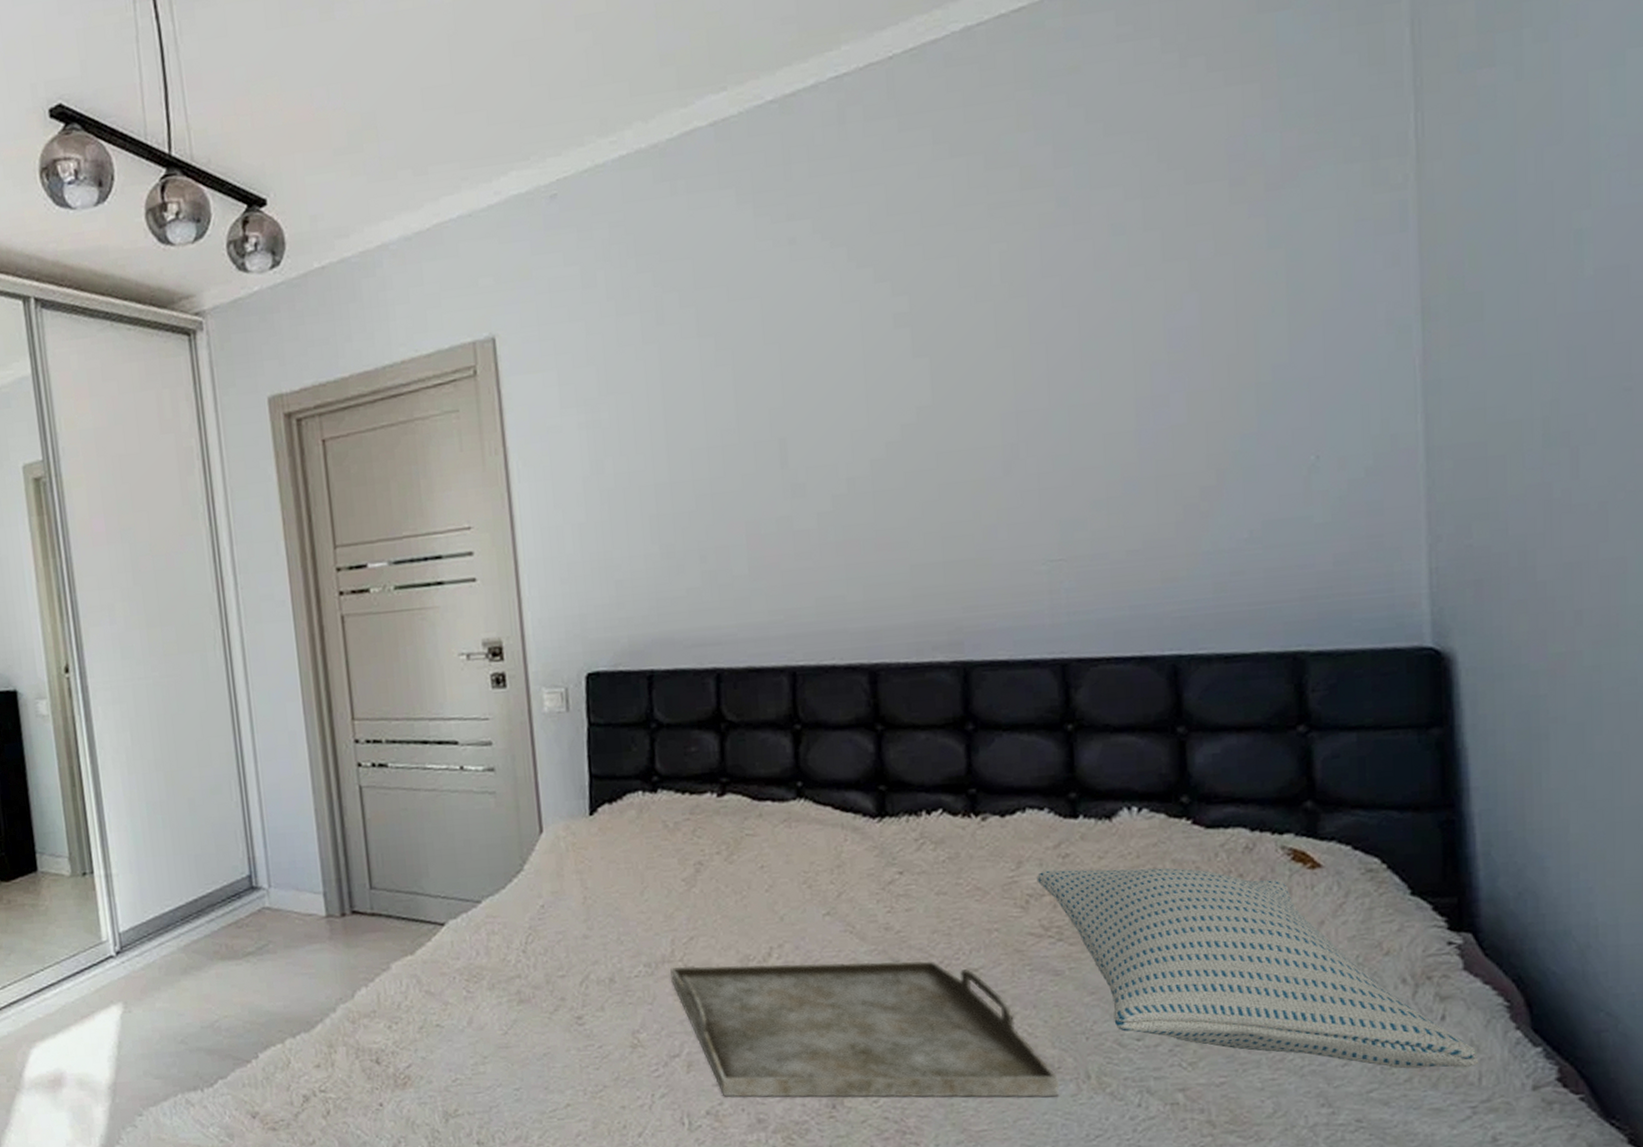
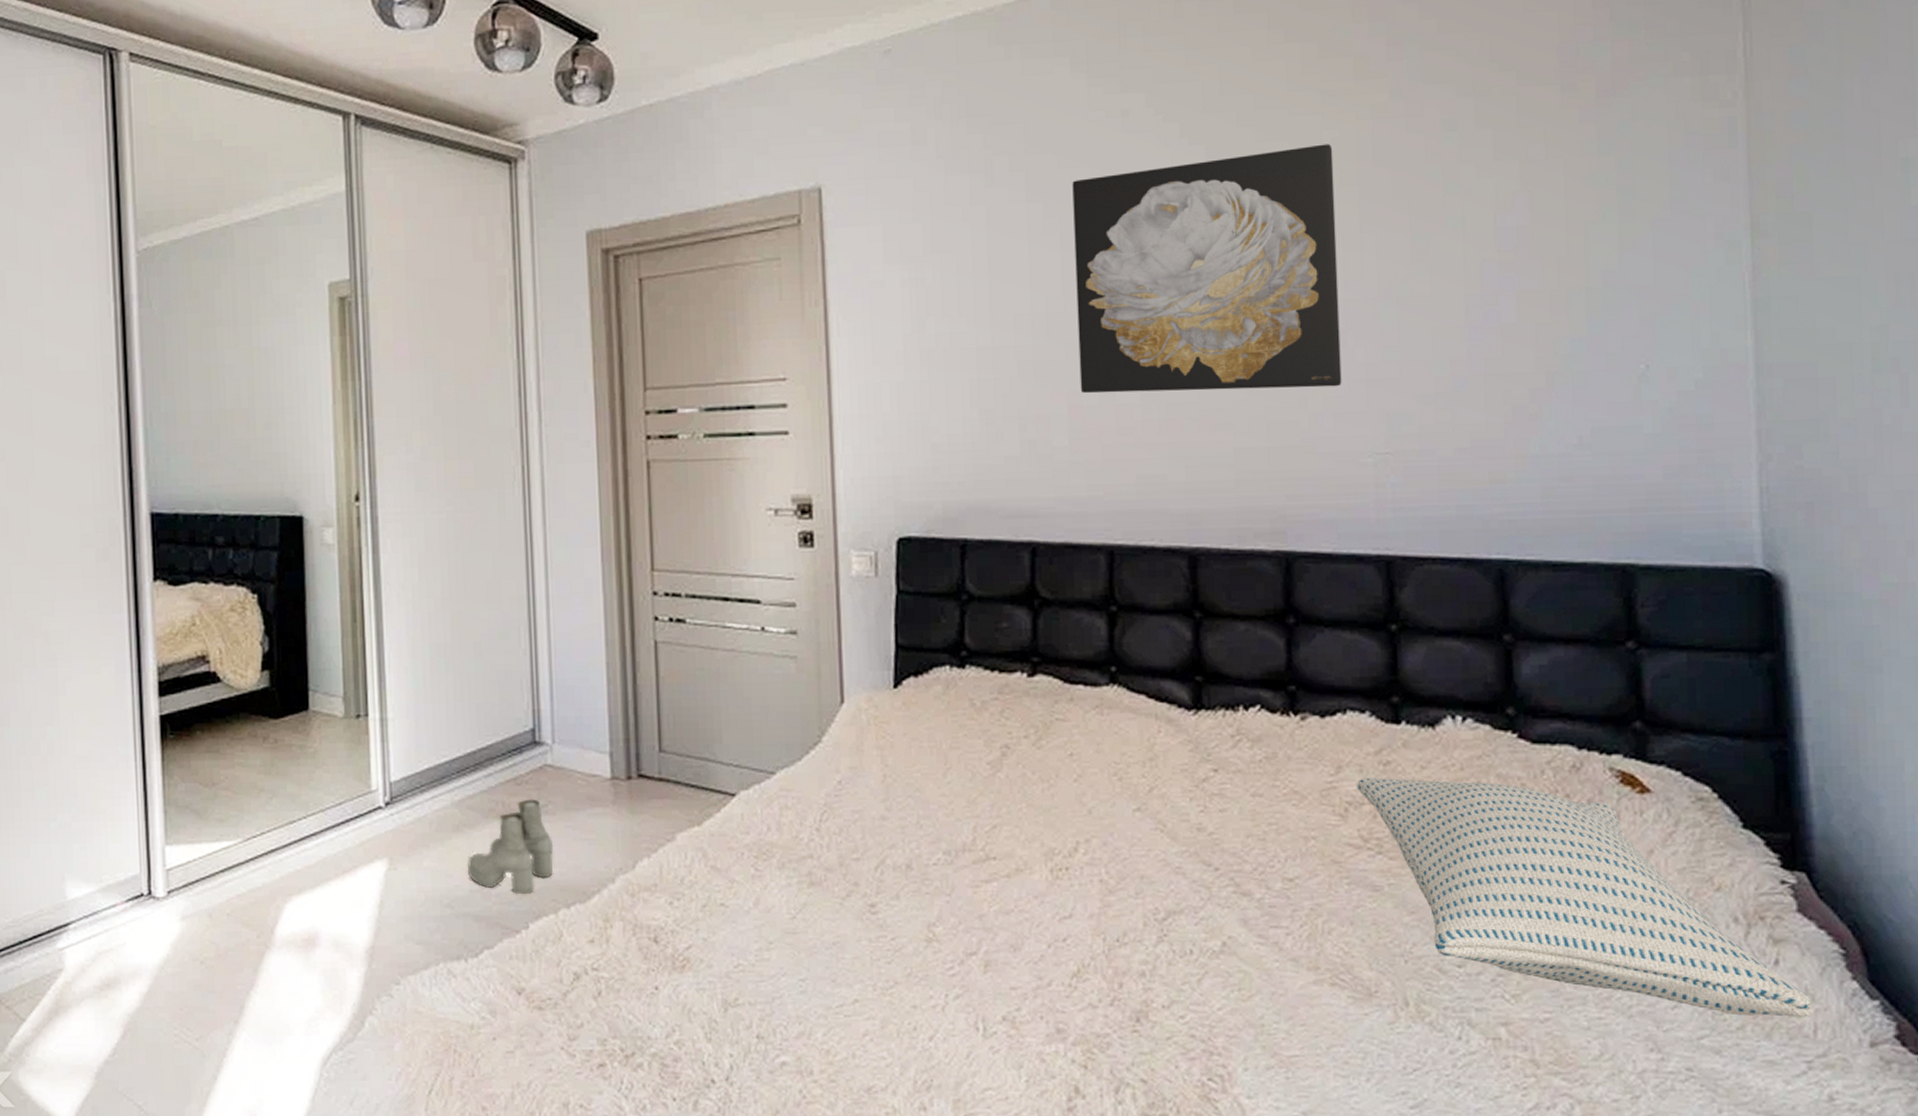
boots: none [196,939,277,1028] -> present [467,799,554,895]
serving tray: present [670,961,1060,1098] -> none [971,856,1377,1024]
wall art: none [742,257,1015,521] -> present [1072,144,1342,394]

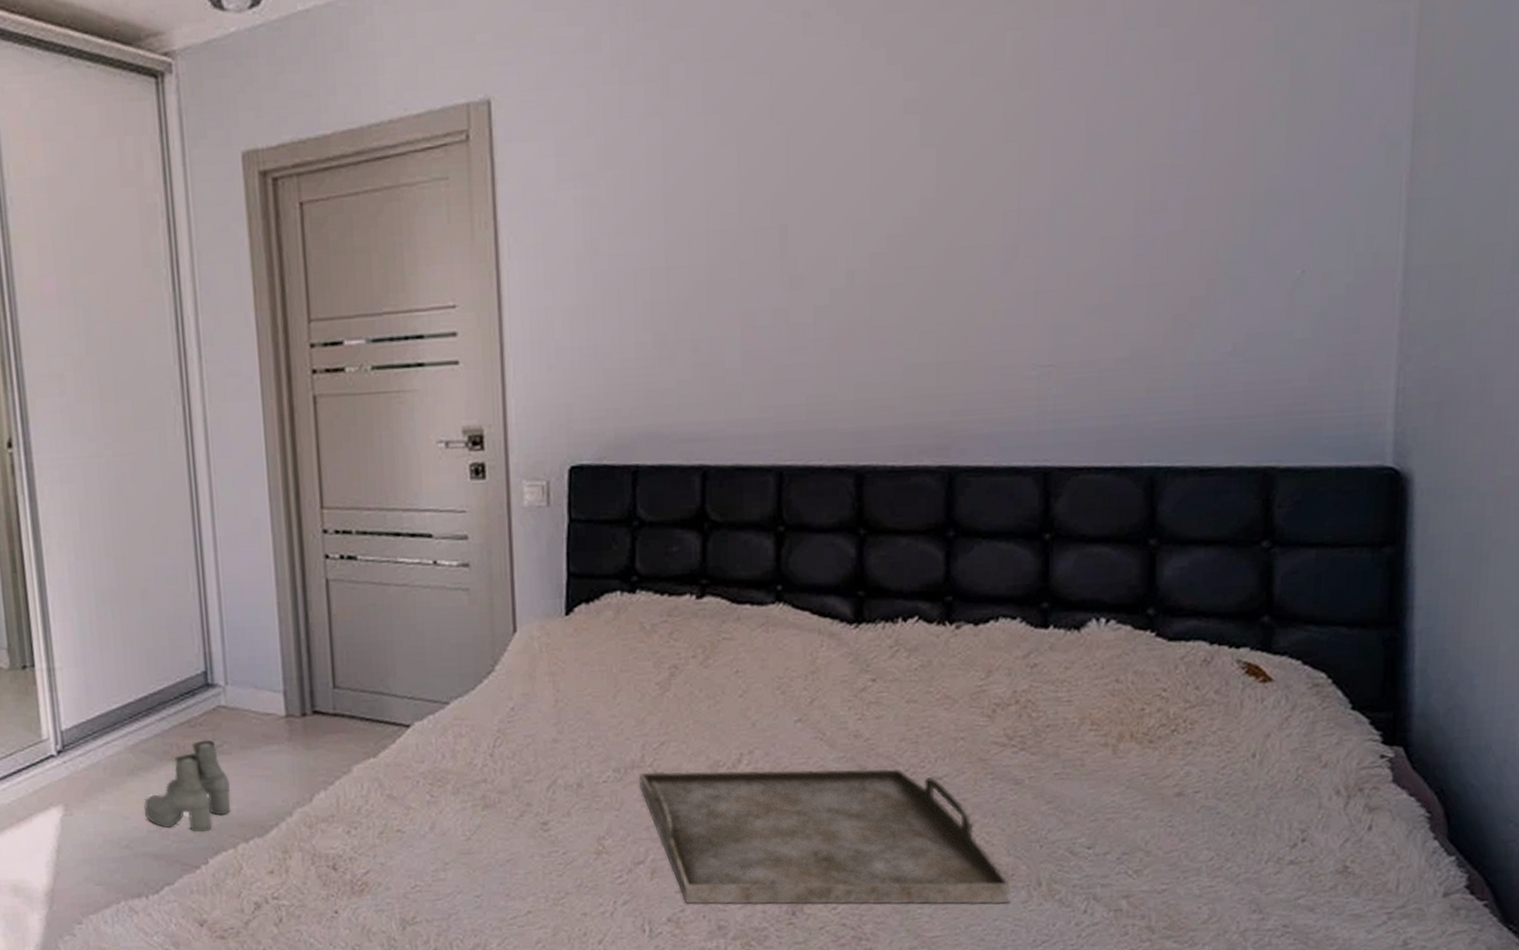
serving tray: none [971,856,1377,1024] -> present [639,768,1012,905]
wall art: present [1072,144,1342,394] -> none [750,45,1014,313]
pillow: present [1356,777,1814,1018] -> none [1004,679,1398,877]

